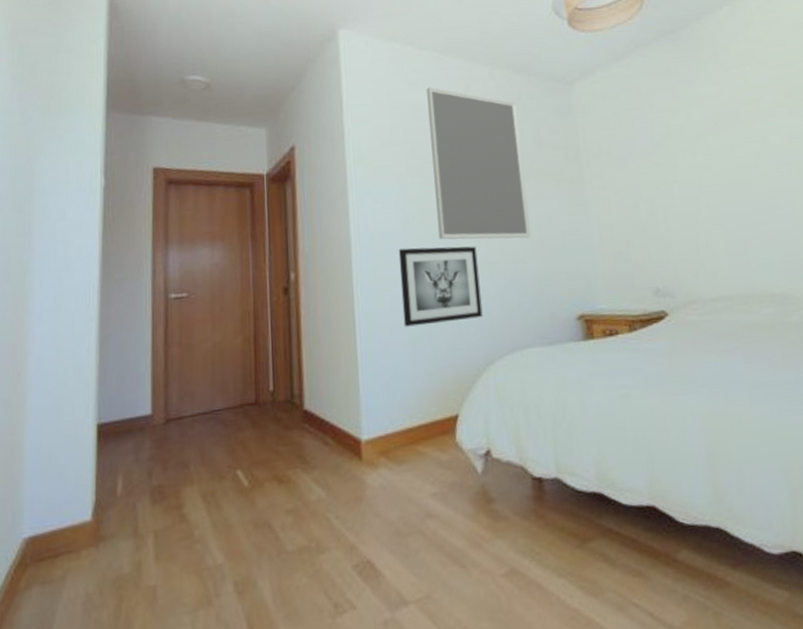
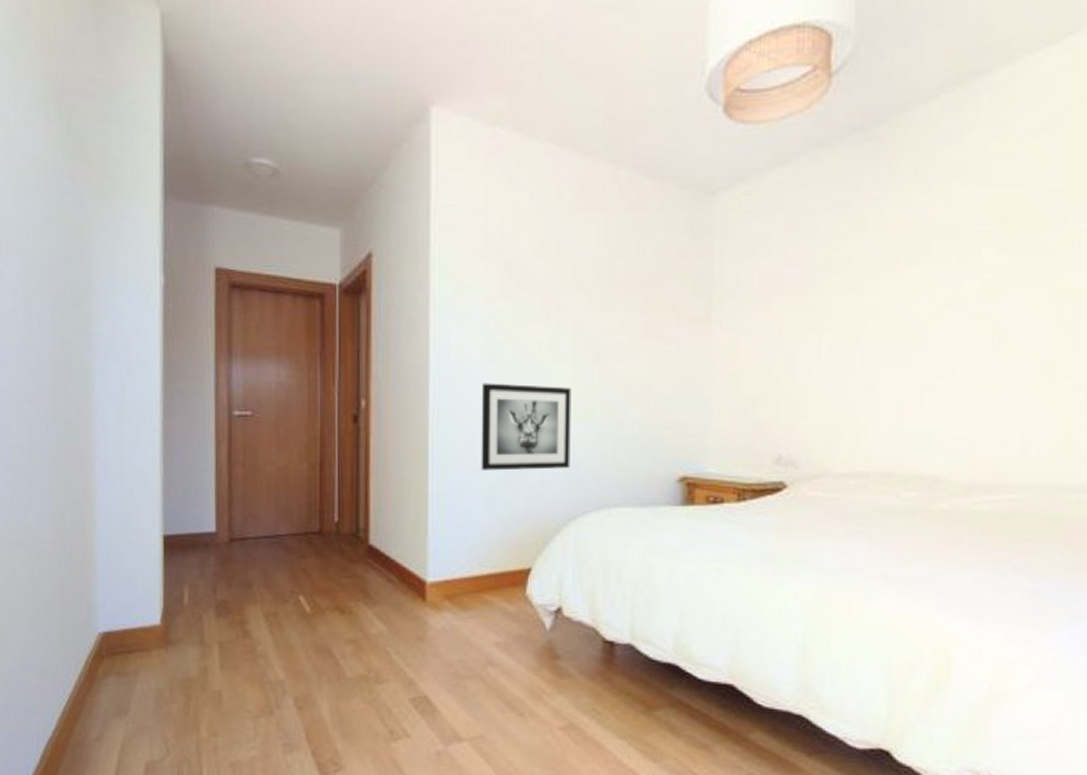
home mirror: present [427,87,531,240] -> none [529,188,641,383]

